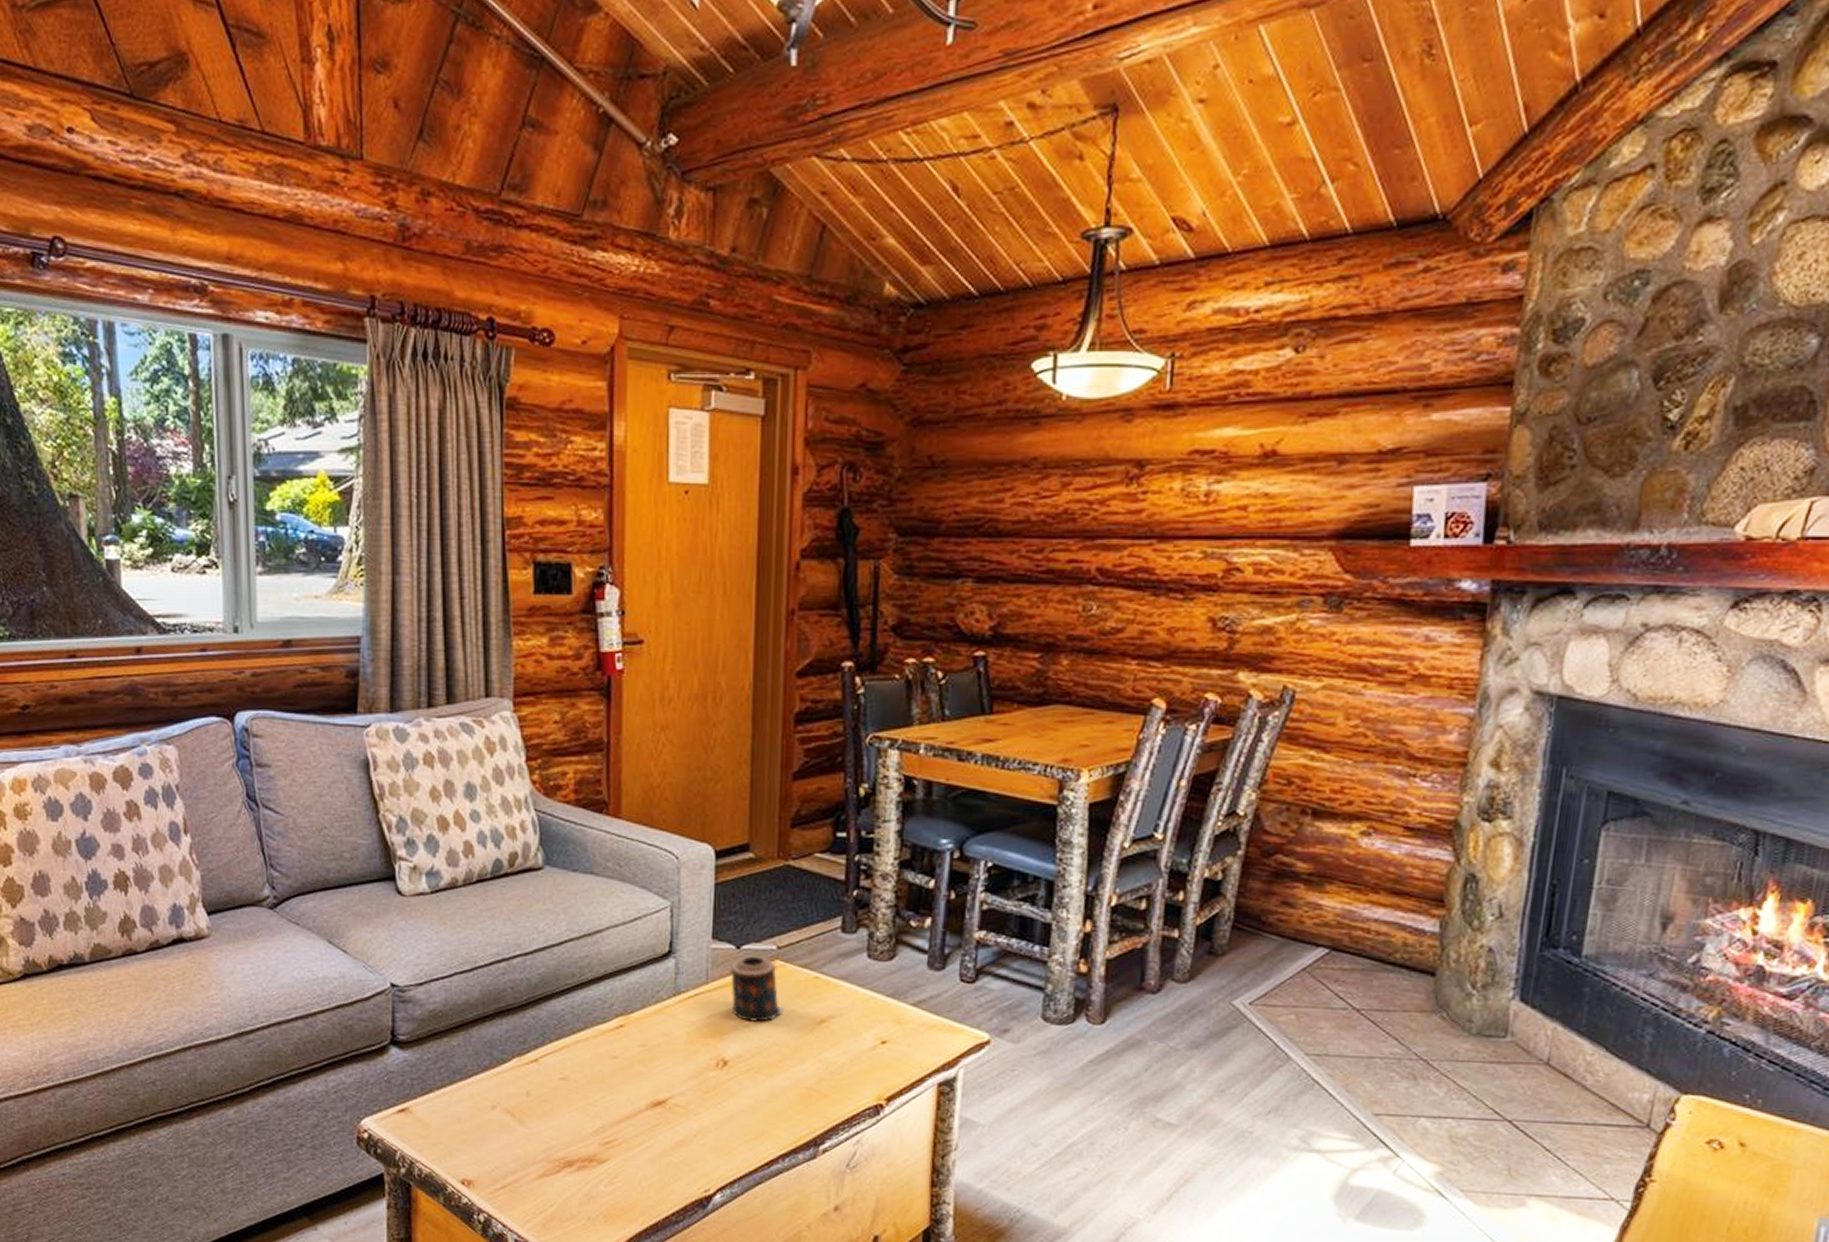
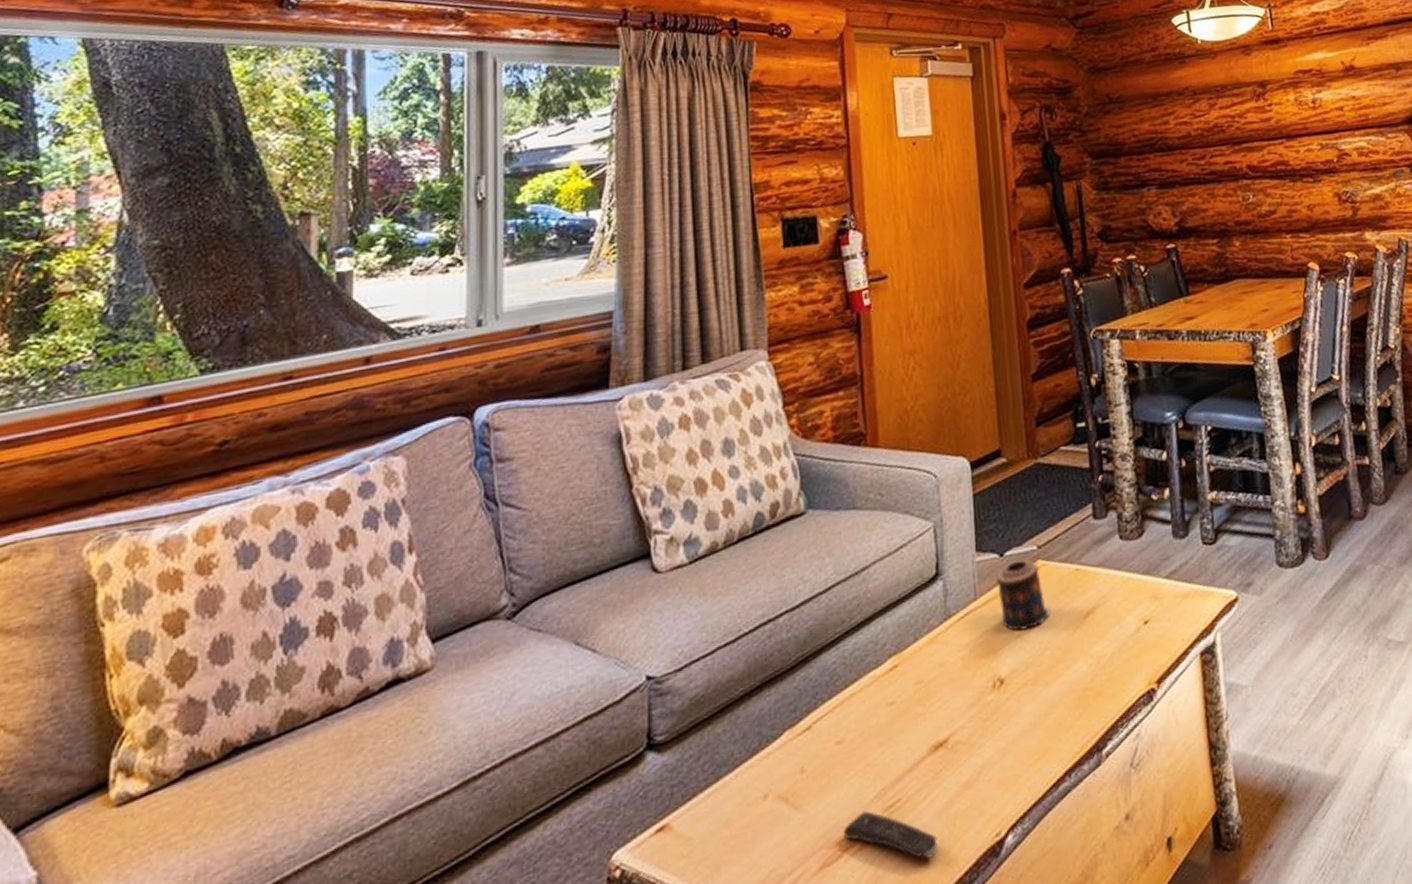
remote control: none [562,1140,649,1194] -> present [843,811,938,859]

